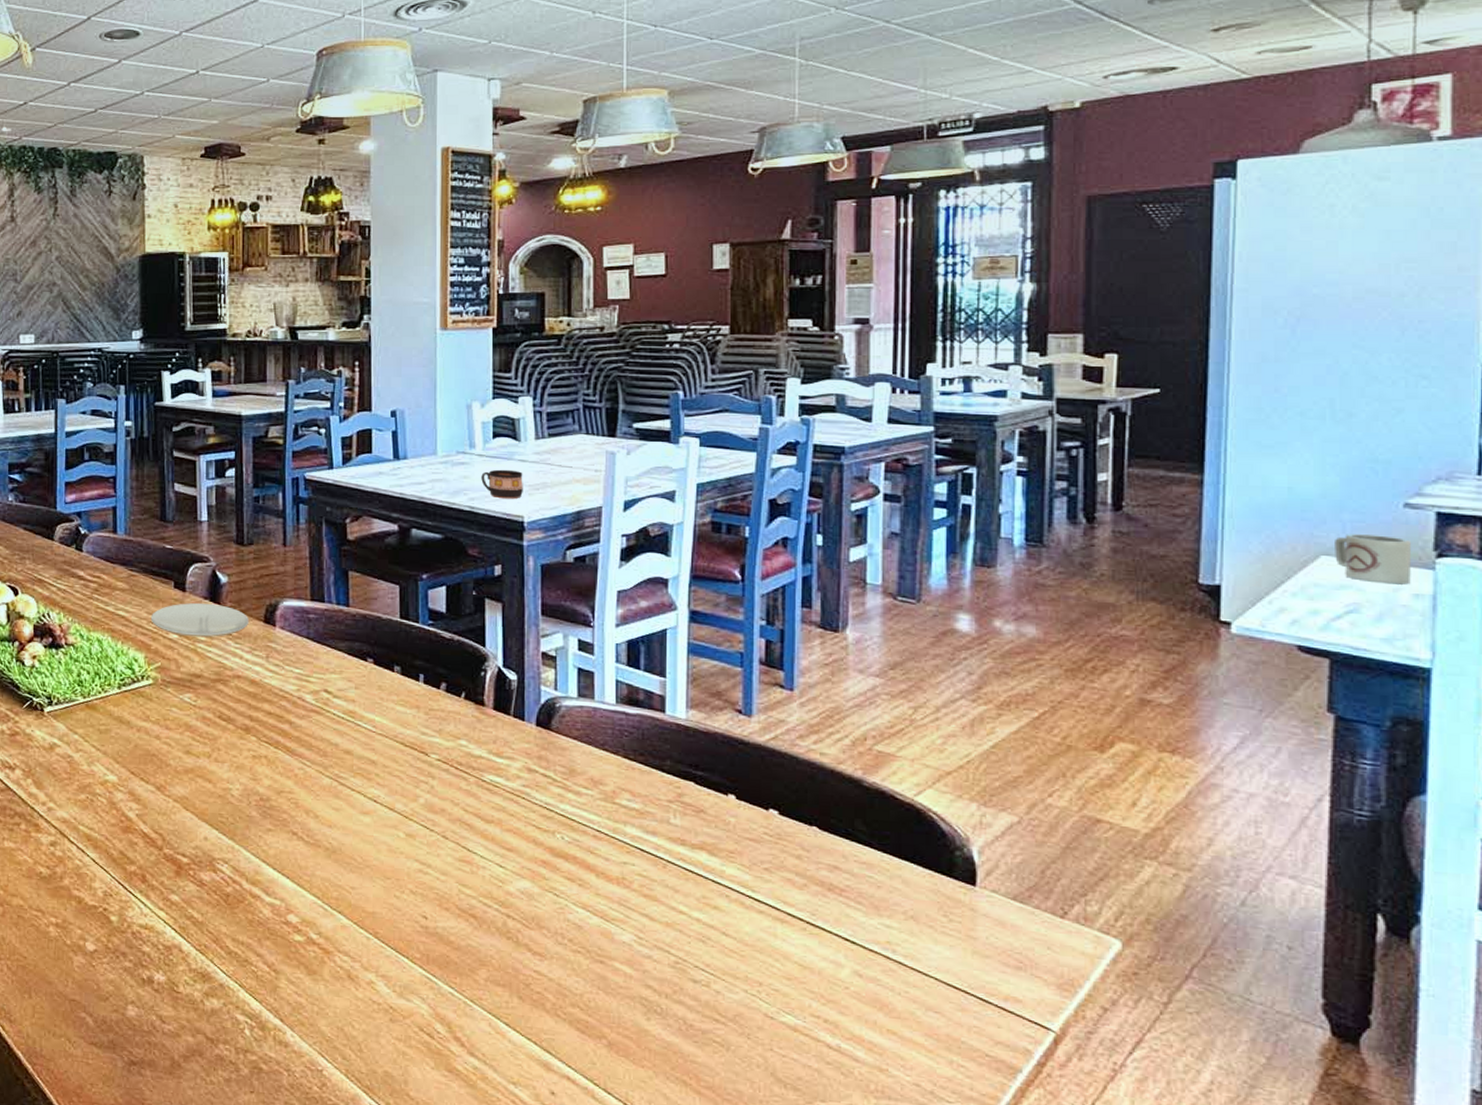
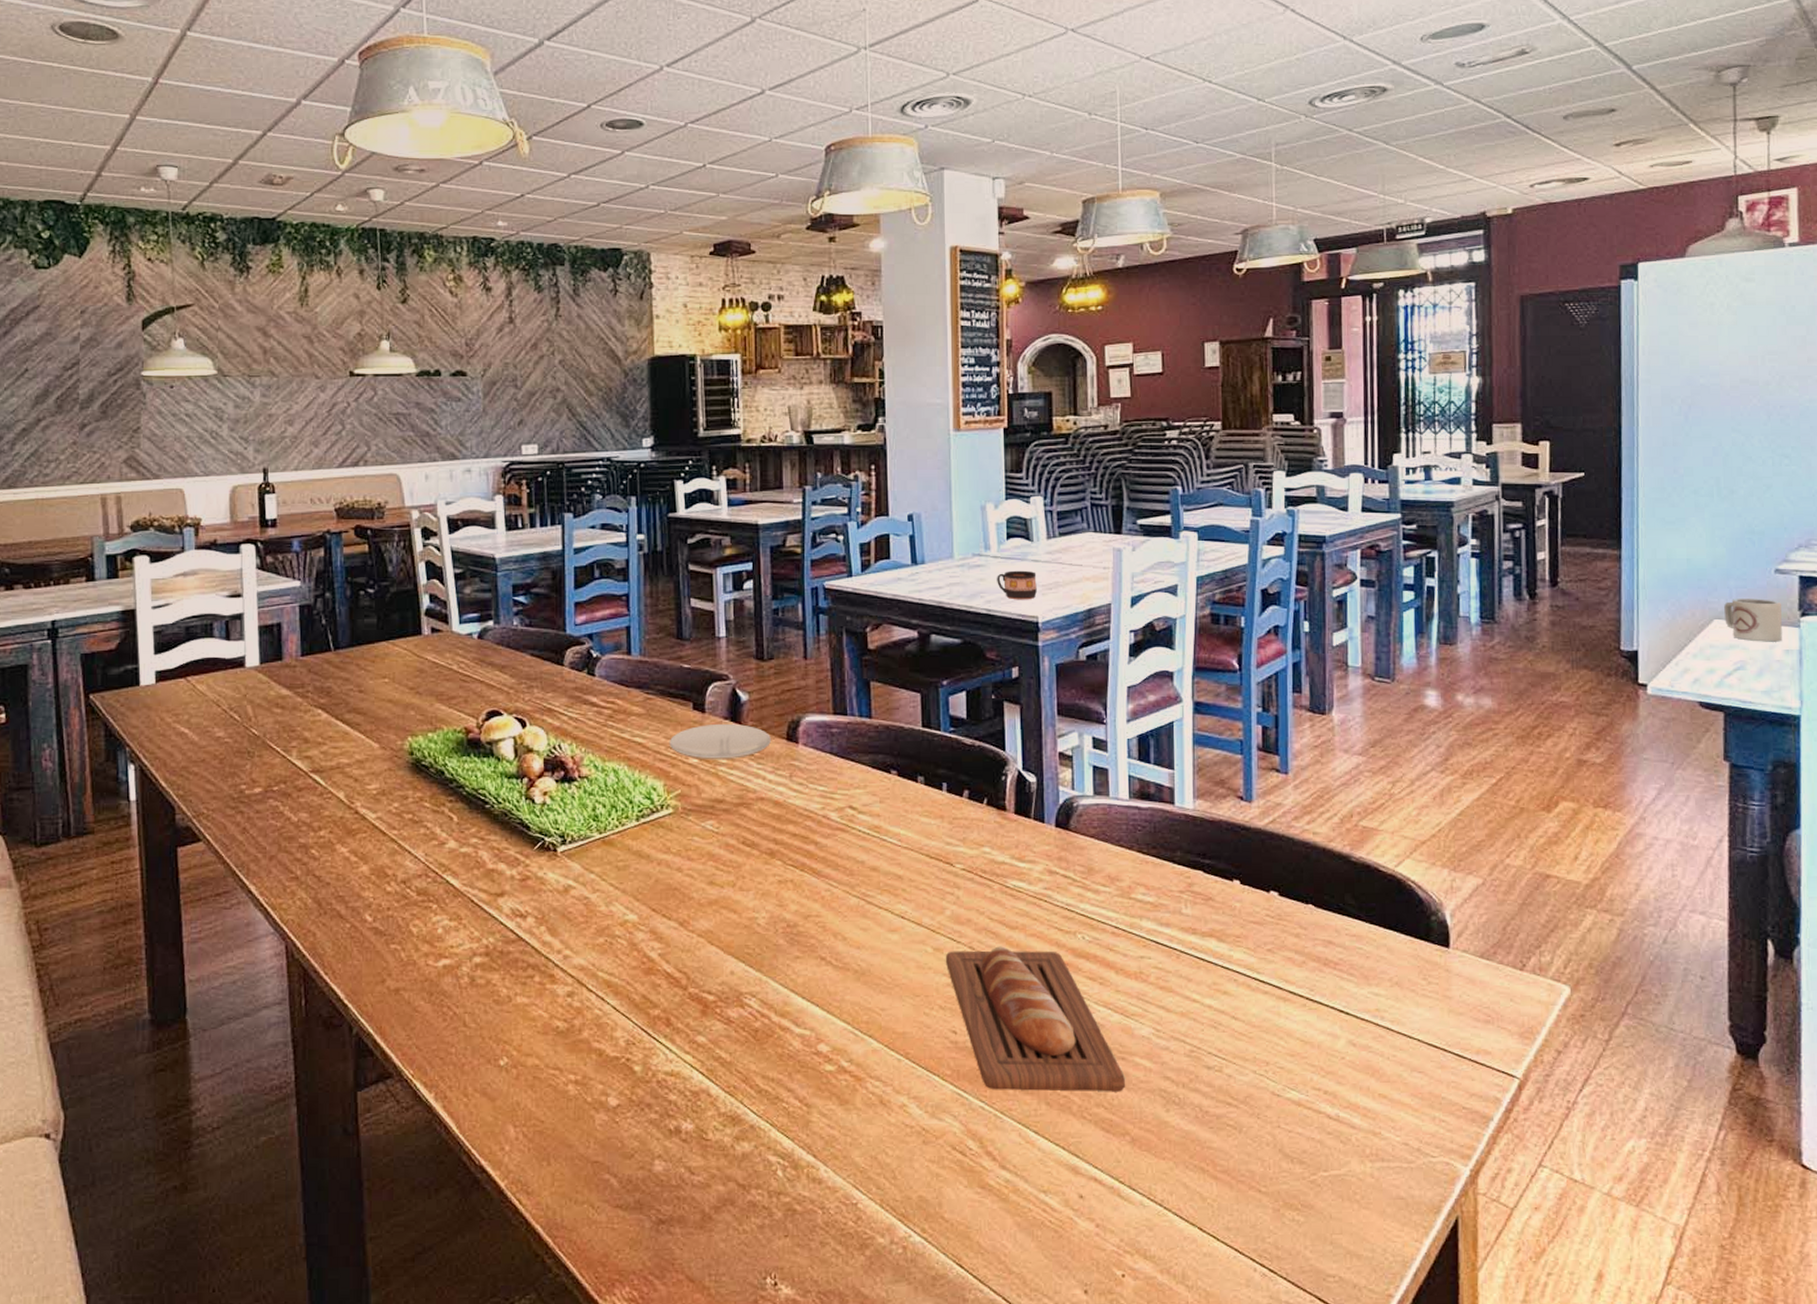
bread loaf: none [417,838,604,995] -> present [945,946,1126,1092]

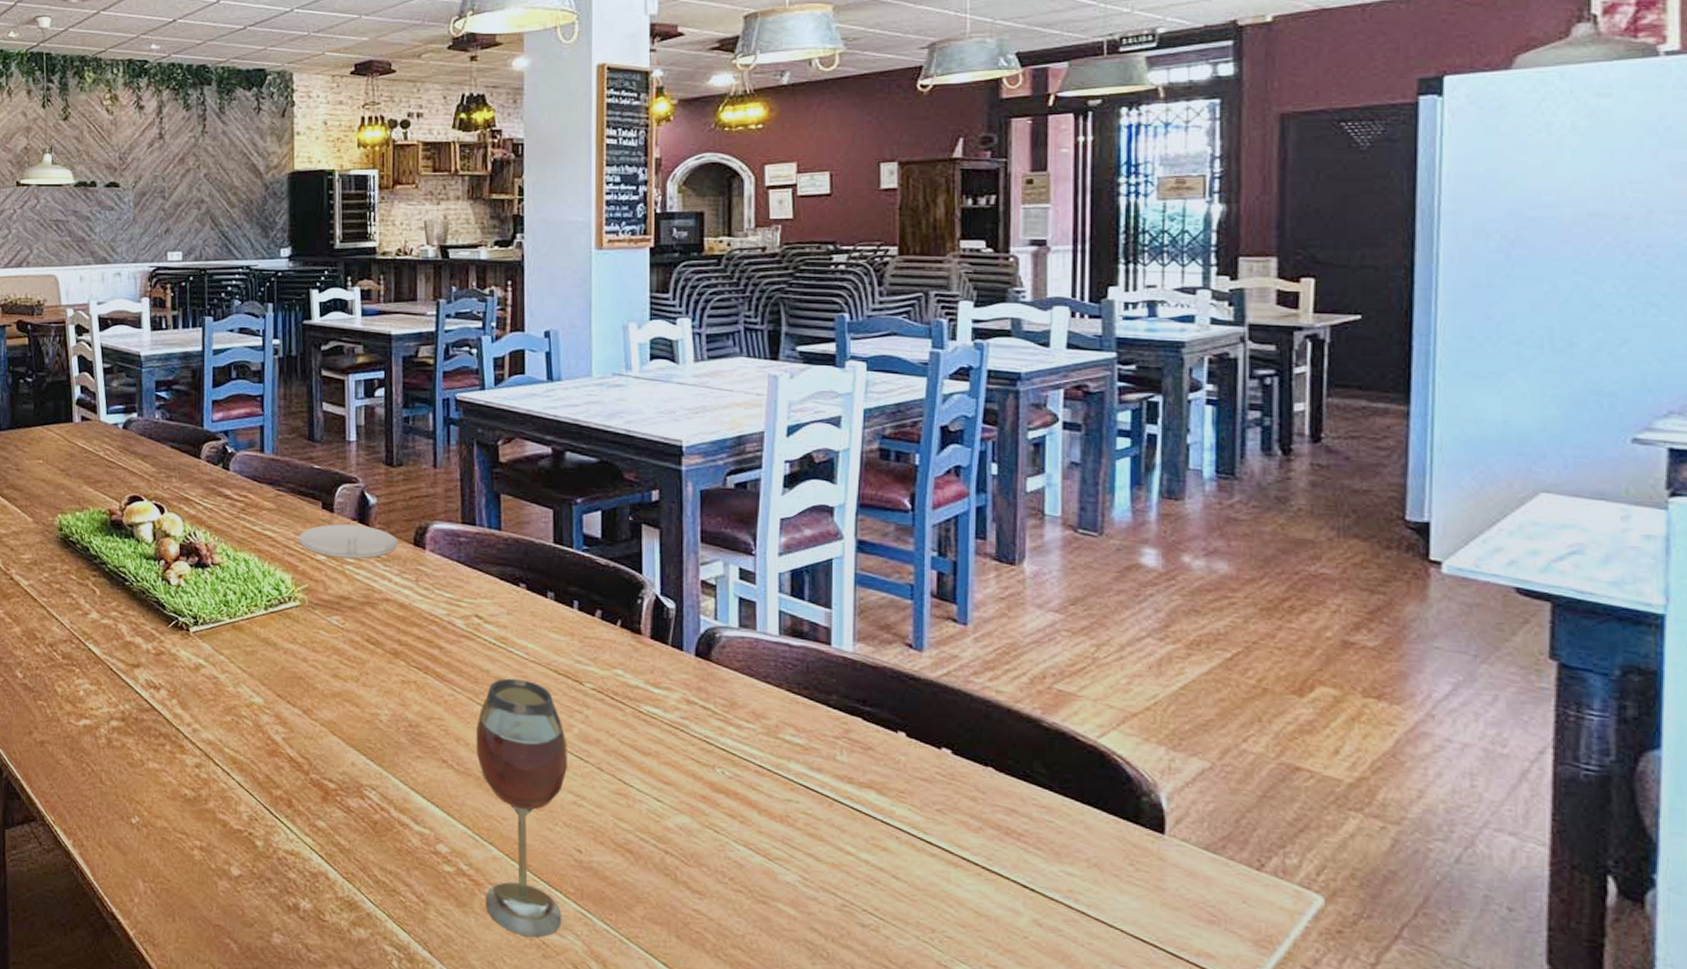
wineglass: none [853,867,941,1126] -> present [476,678,568,938]
bread loaf: present [945,946,1126,1092] -> none [571,769,767,937]
cup: present [997,570,1037,600] -> none [638,392,682,423]
cup: present [1724,599,1782,642] -> none [1556,470,1641,525]

